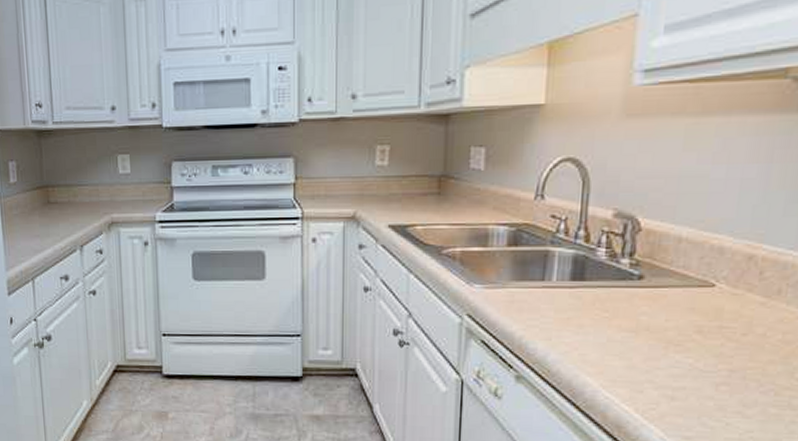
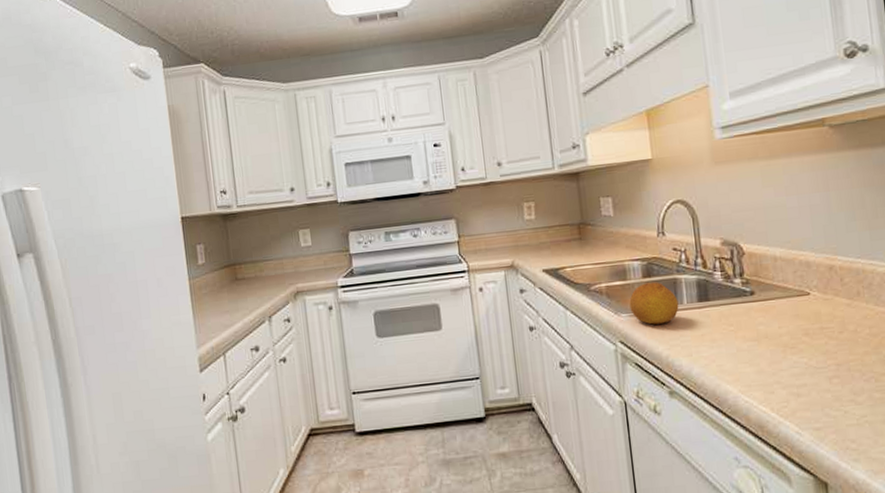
fruit: none [486,251,546,300] -> present [629,281,679,325]

